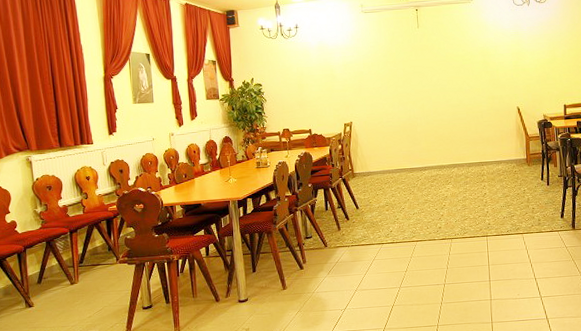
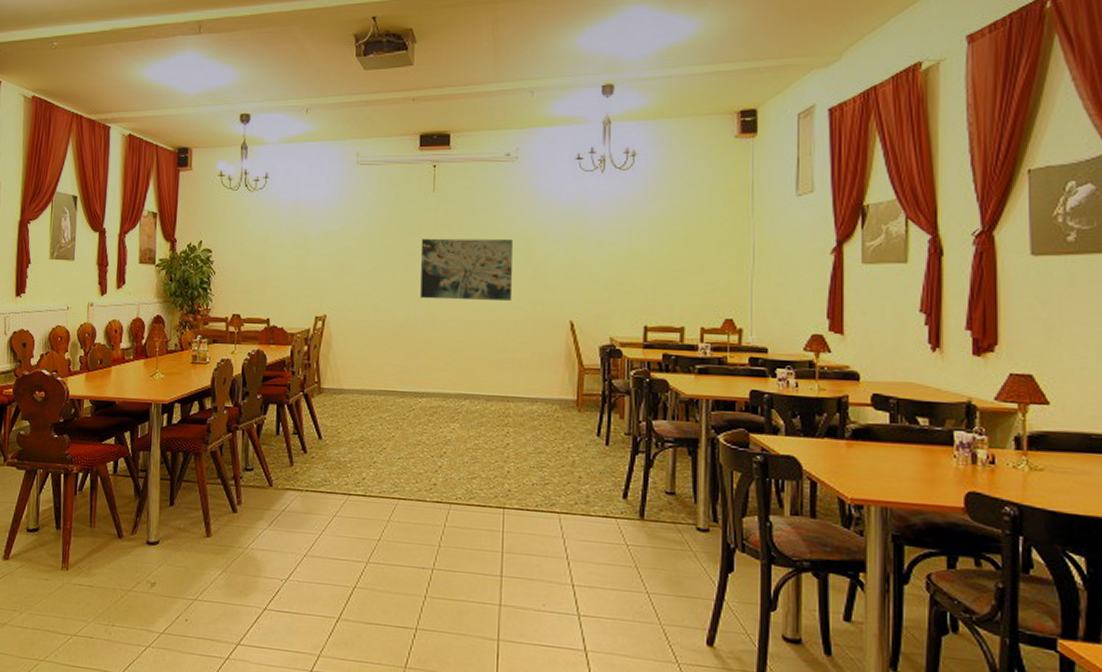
wall art: none [413,56,479,103] -> present [420,238,513,301]

